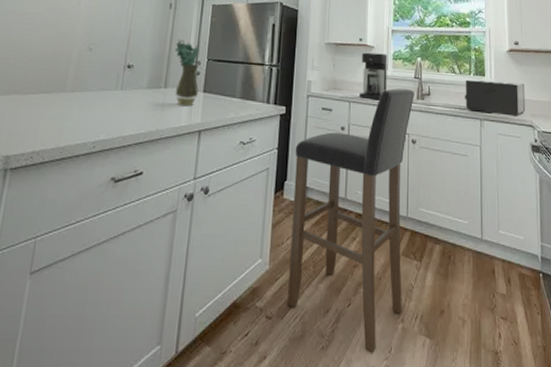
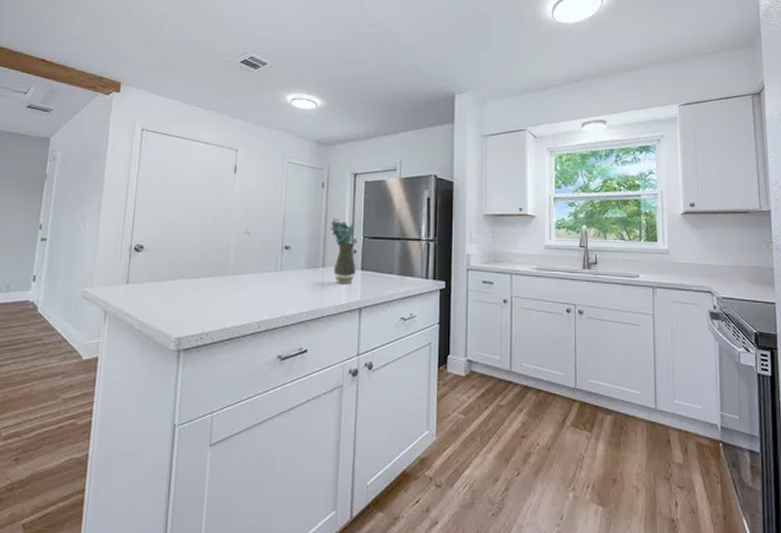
bar stool: present [287,88,414,353] -> none [456,258,580,520]
coffee maker: present [358,52,387,100] -> none [520,222,550,271]
toaster: present [465,79,526,117] -> none [635,245,703,283]

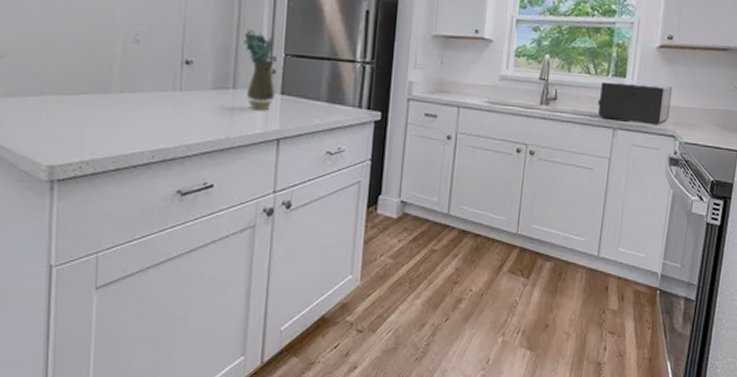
toaster: none [635,245,703,283] -> present [598,81,673,125]

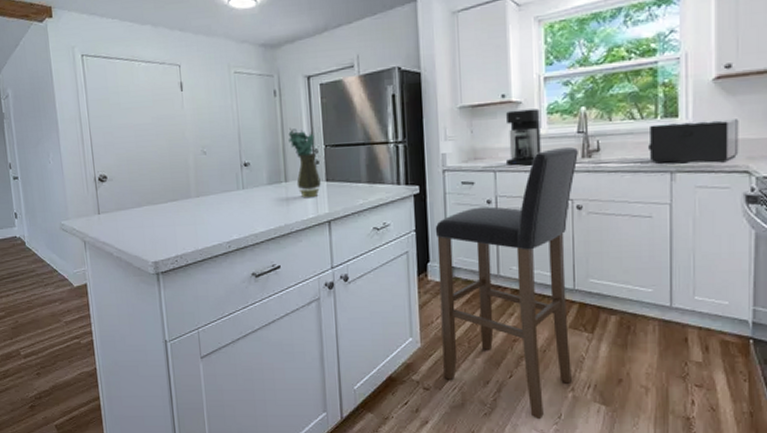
bar stool: none [380,91,538,364] -> present [435,147,578,419]
coffee maker: none [470,47,509,106] -> present [505,108,541,166]

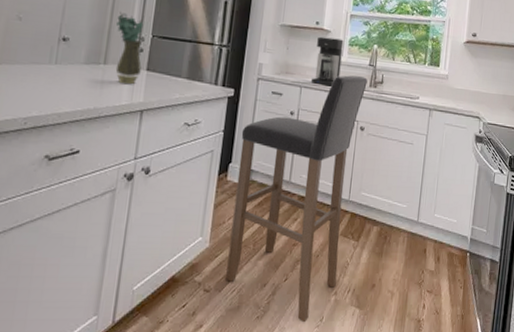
toaster: present [649,119,739,164] -> none [417,69,477,108]

